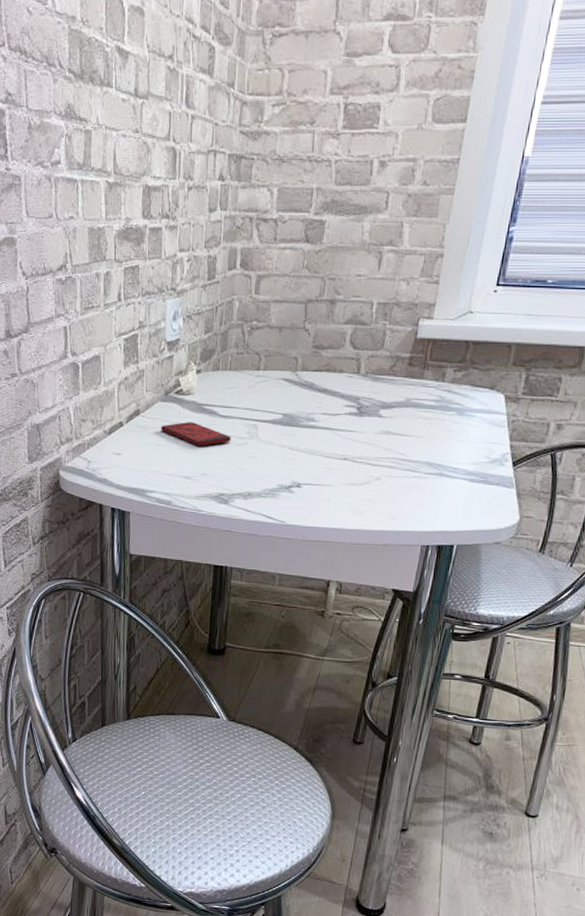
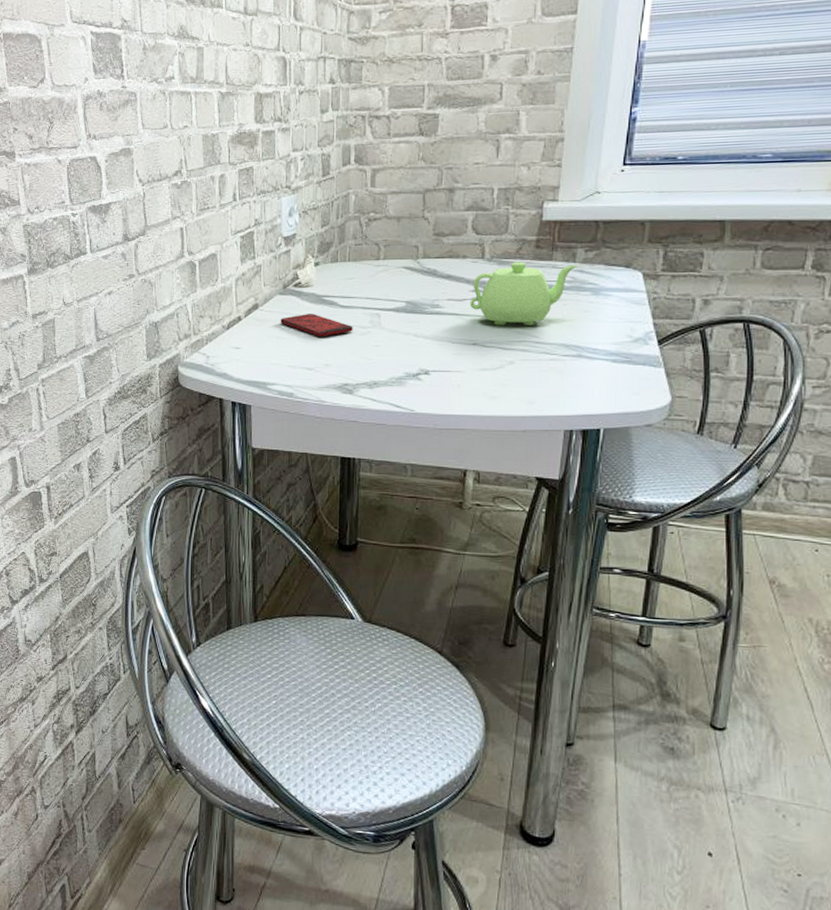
teapot: none [343,378,446,443] -> present [470,262,577,326]

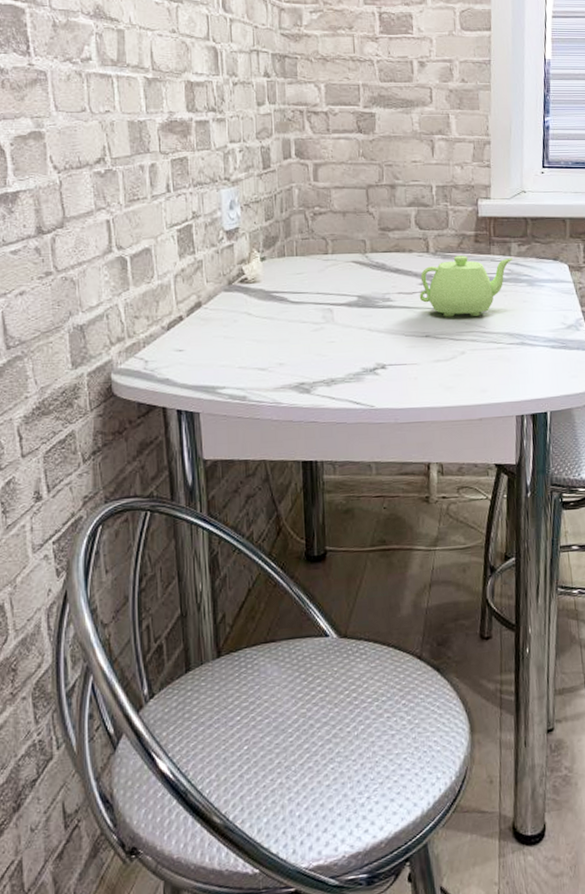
smartphone: present [280,314,353,337] -> none [227,311,306,335]

